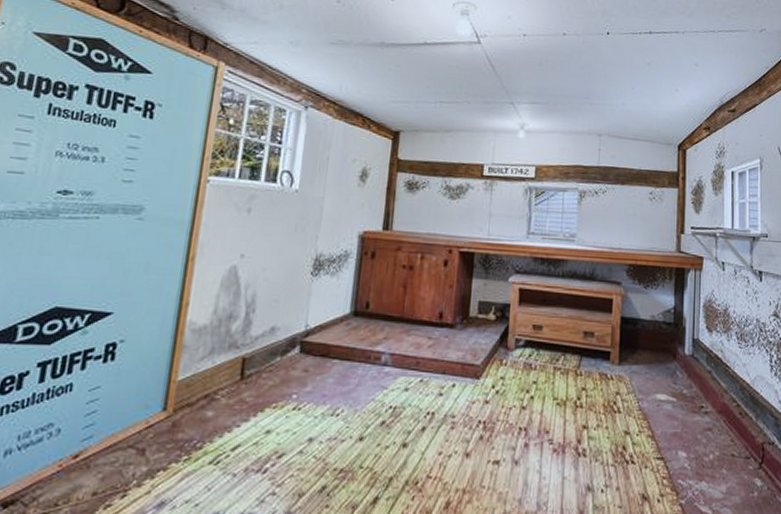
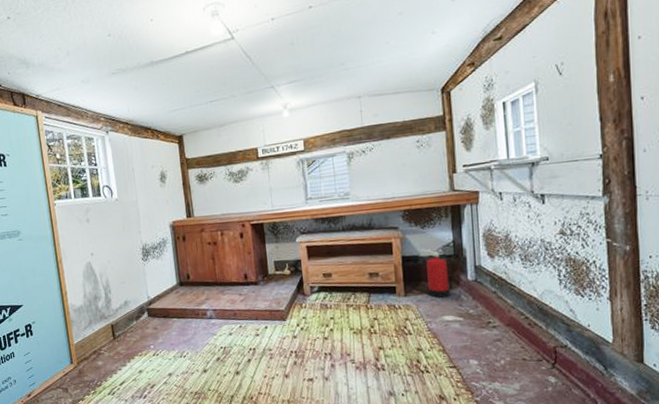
fire extinguisher: none [639,311,673,372] -> present [419,249,455,298]

